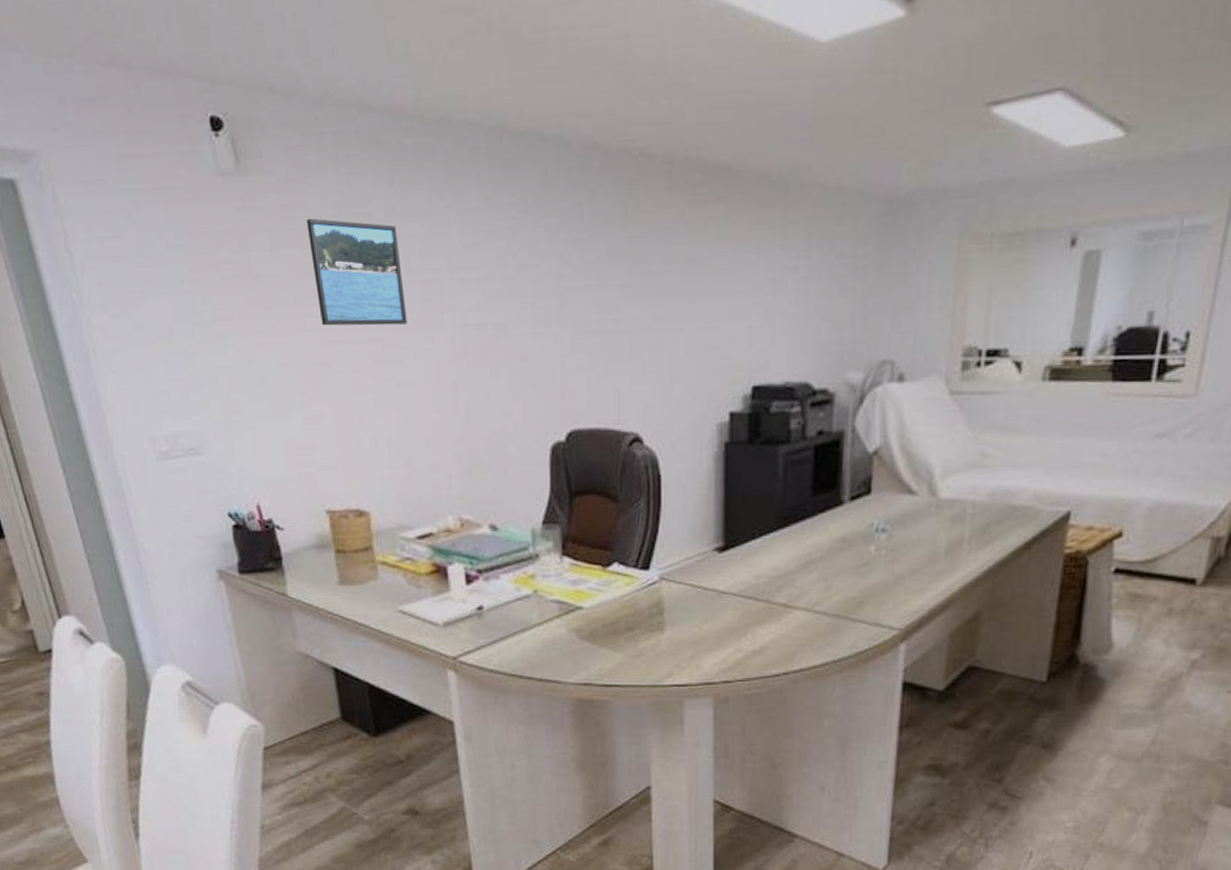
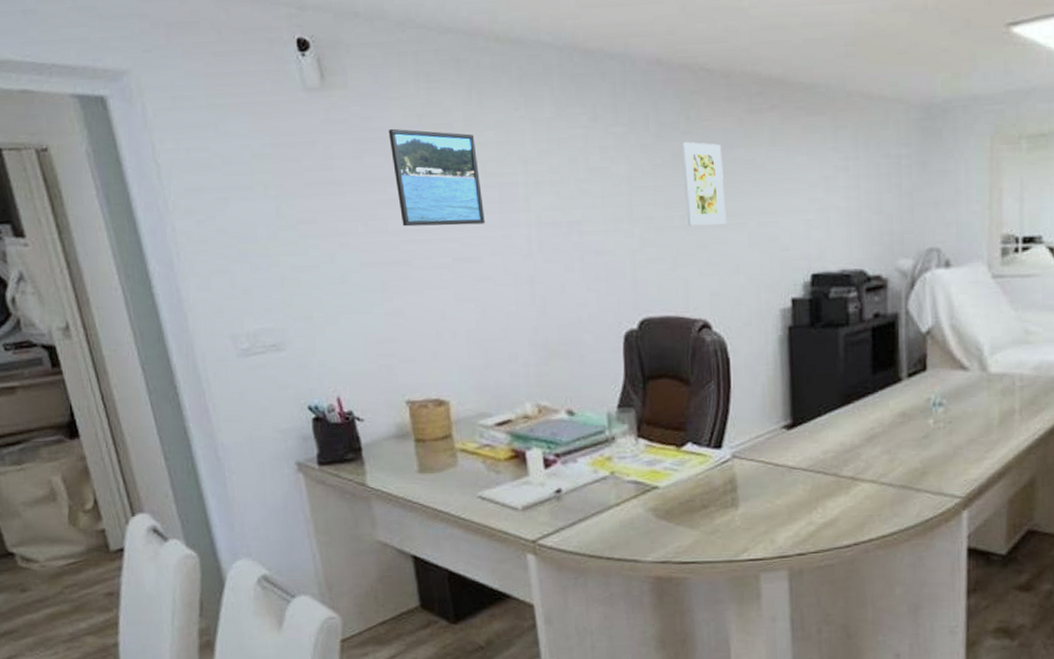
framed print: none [617,236,663,331] -> present [681,141,727,226]

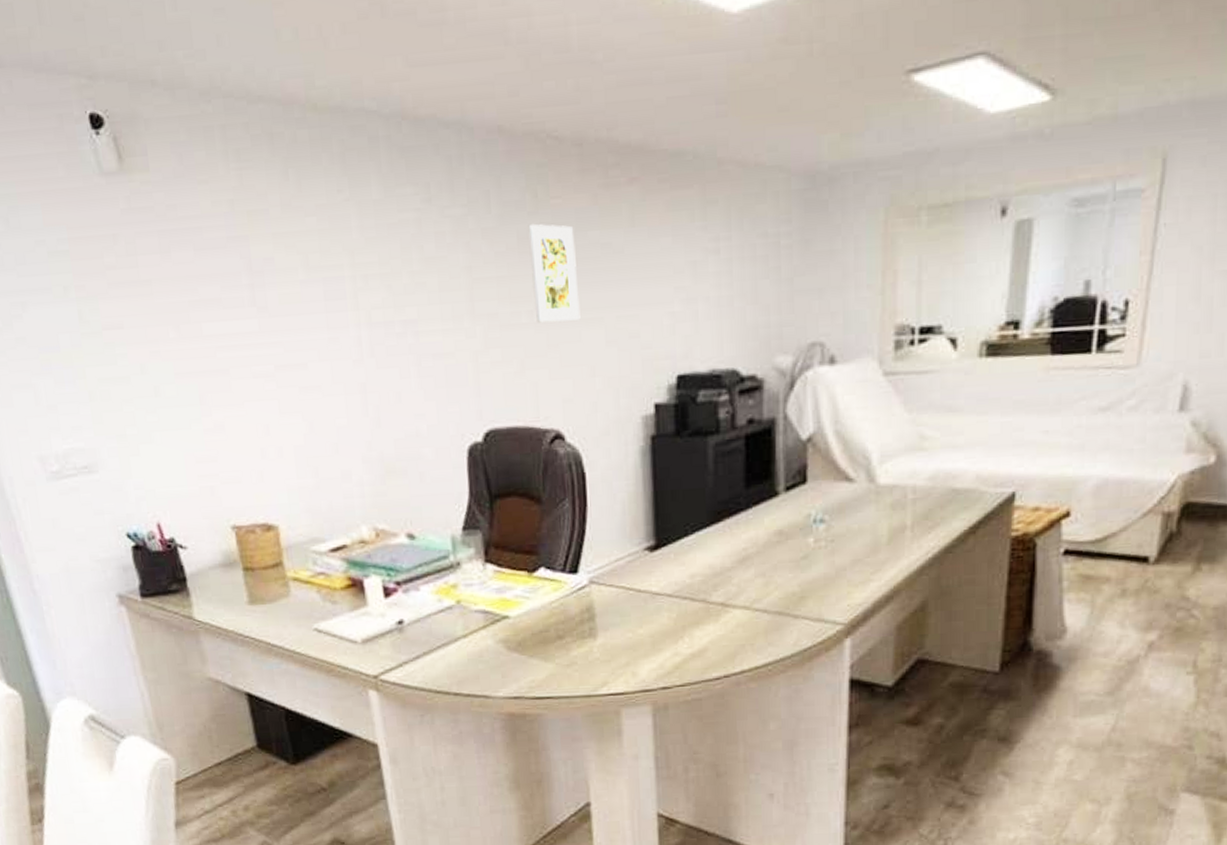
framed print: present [388,128,485,227] -> none [197,217,309,331]

